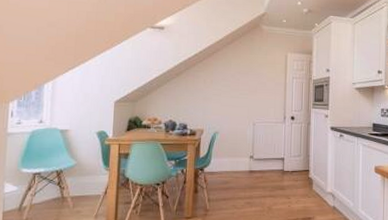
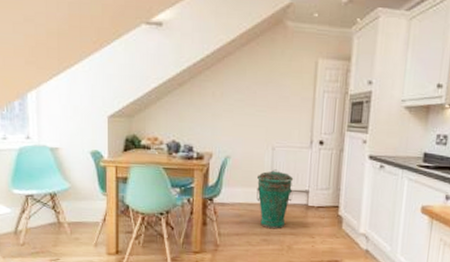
trash can: none [240,141,271,193] -> present [256,169,294,229]

